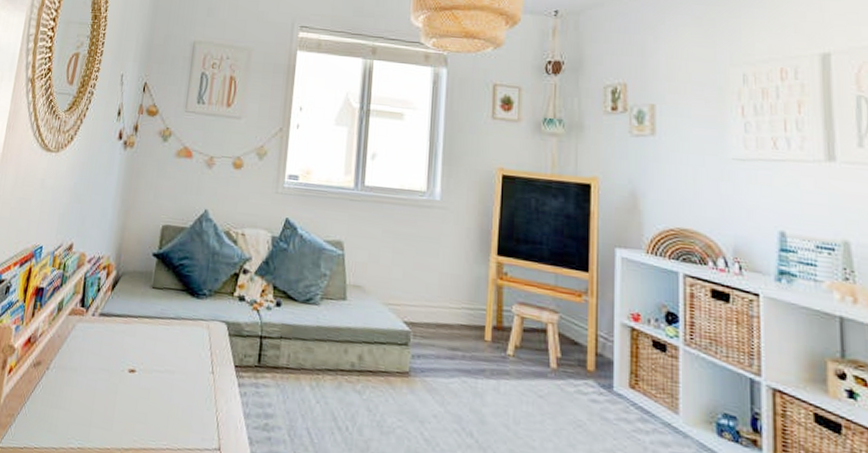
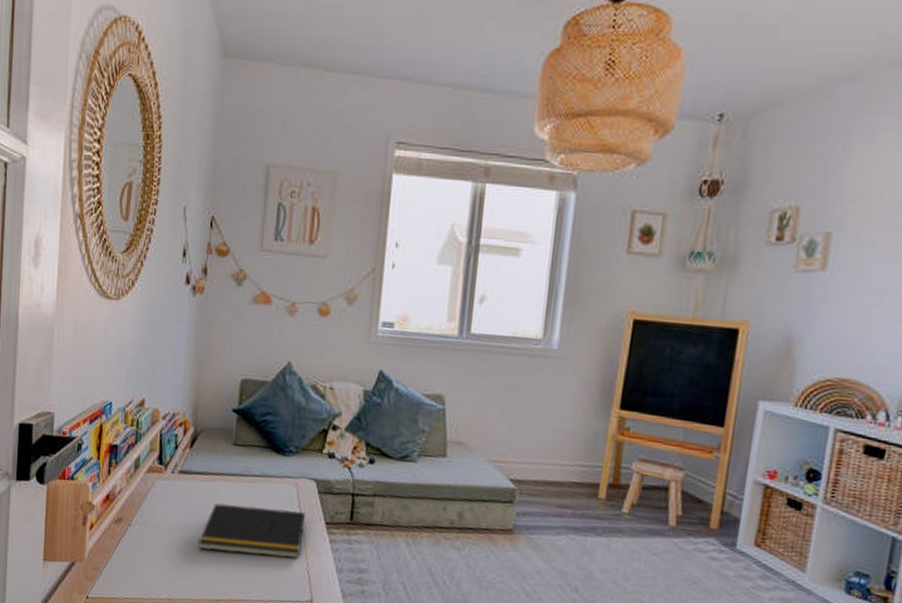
notepad: none [112,346,216,404] -> present [198,503,305,559]

